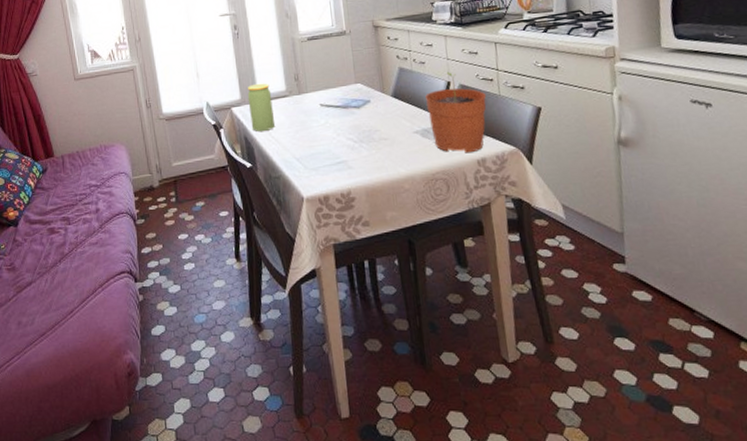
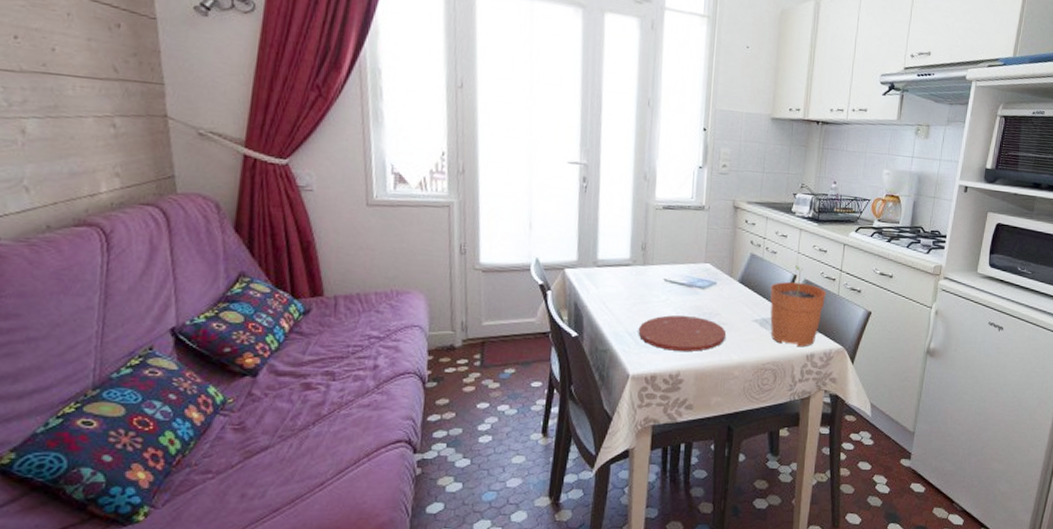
jar: present [247,83,275,131] -> none [584,246,613,299]
plate: none [304,135,389,171] -> present [638,315,726,352]

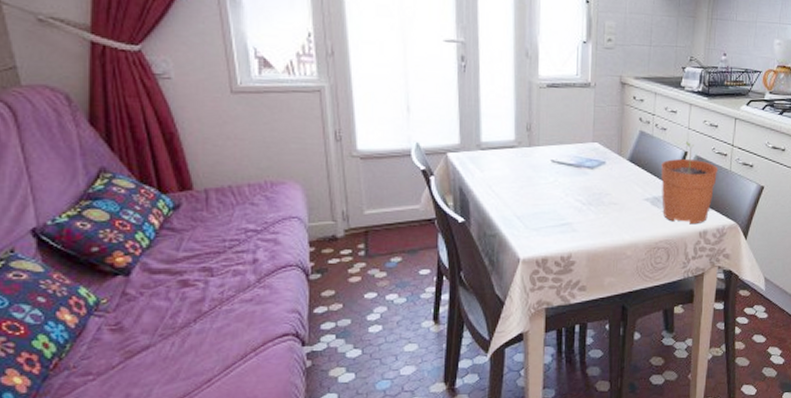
plate: present [638,315,726,352] -> none [527,197,617,233]

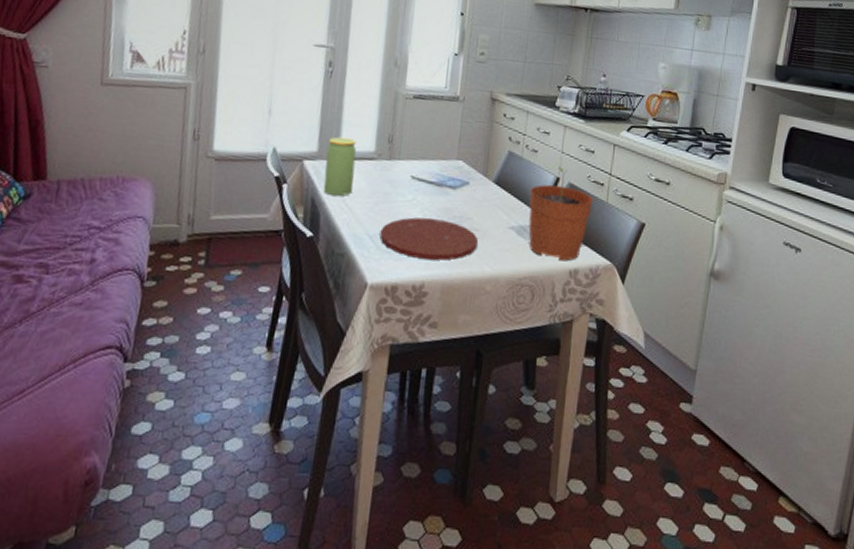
jar: none [468,128,498,183] -> present [323,136,357,196]
plate: none [527,197,617,233] -> present [379,217,478,261]

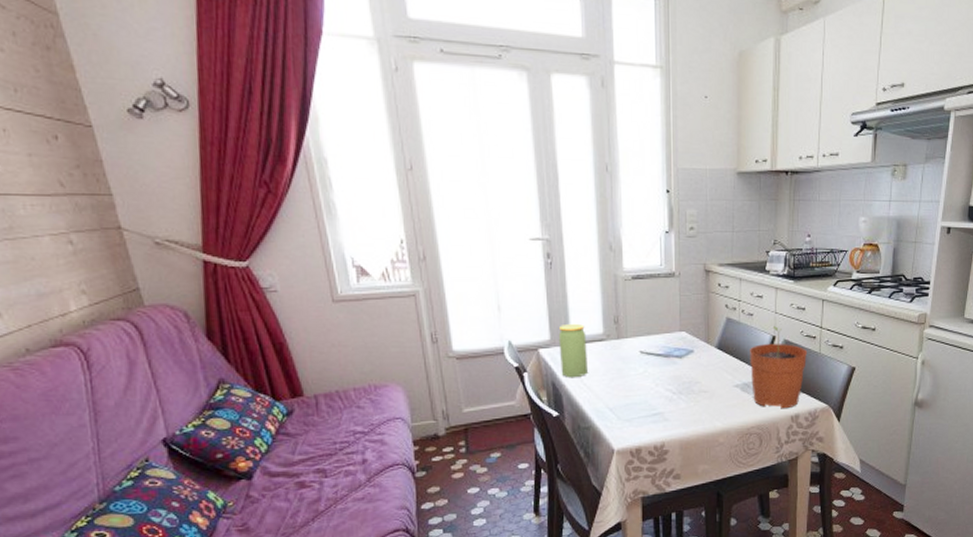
plate: present [379,217,478,261] -> none [619,387,707,423]

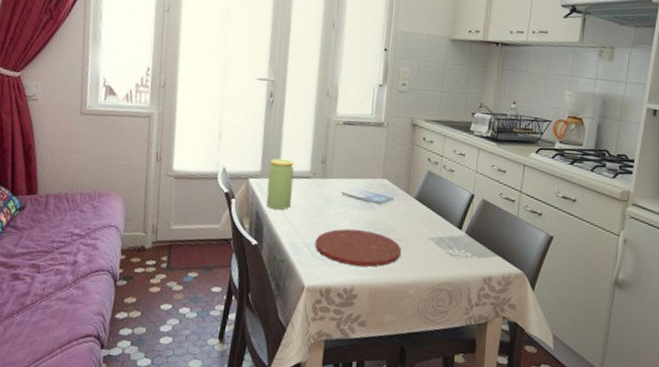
plate: none [619,387,707,423] -> present [315,229,401,267]
plant pot: present [750,326,808,409] -> none [446,185,506,270]

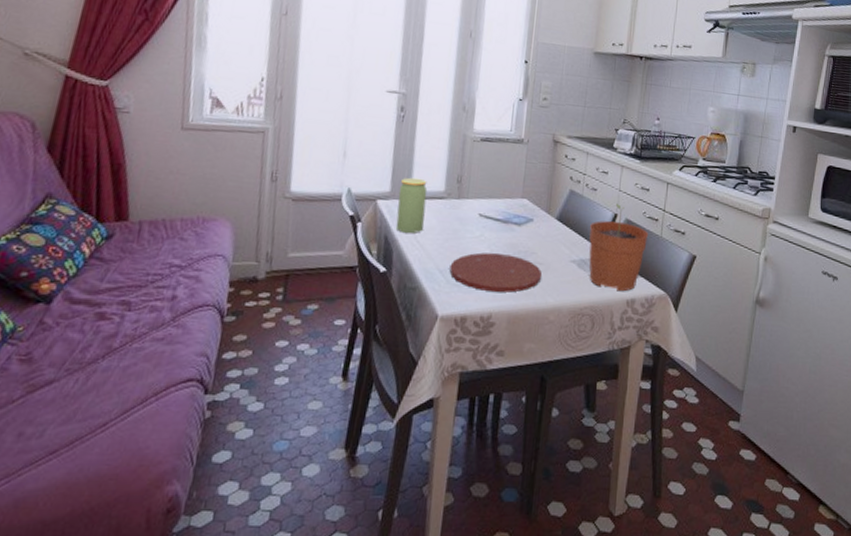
plant pot: none [446,185,506,270] -> present [589,204,649,292]

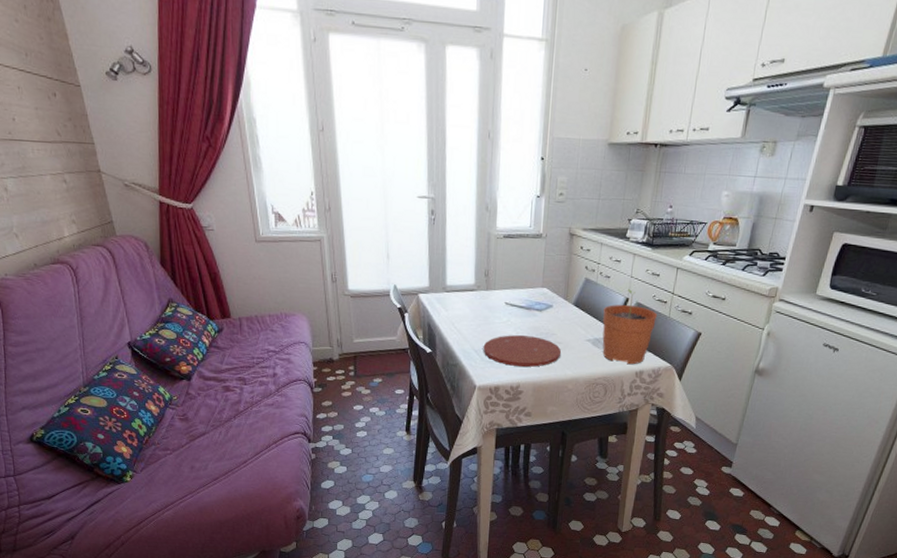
jar: present [395,177,428,233] -> none [436,273,460,321]

